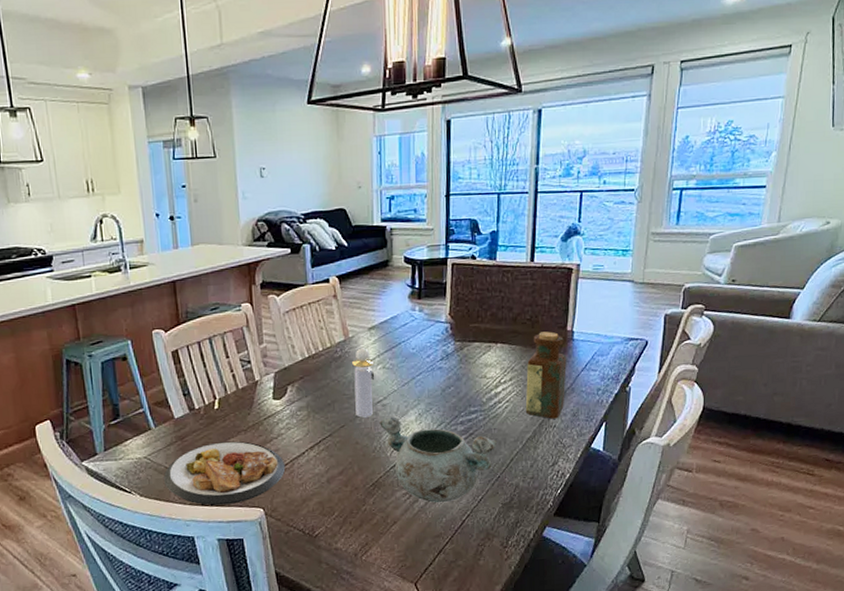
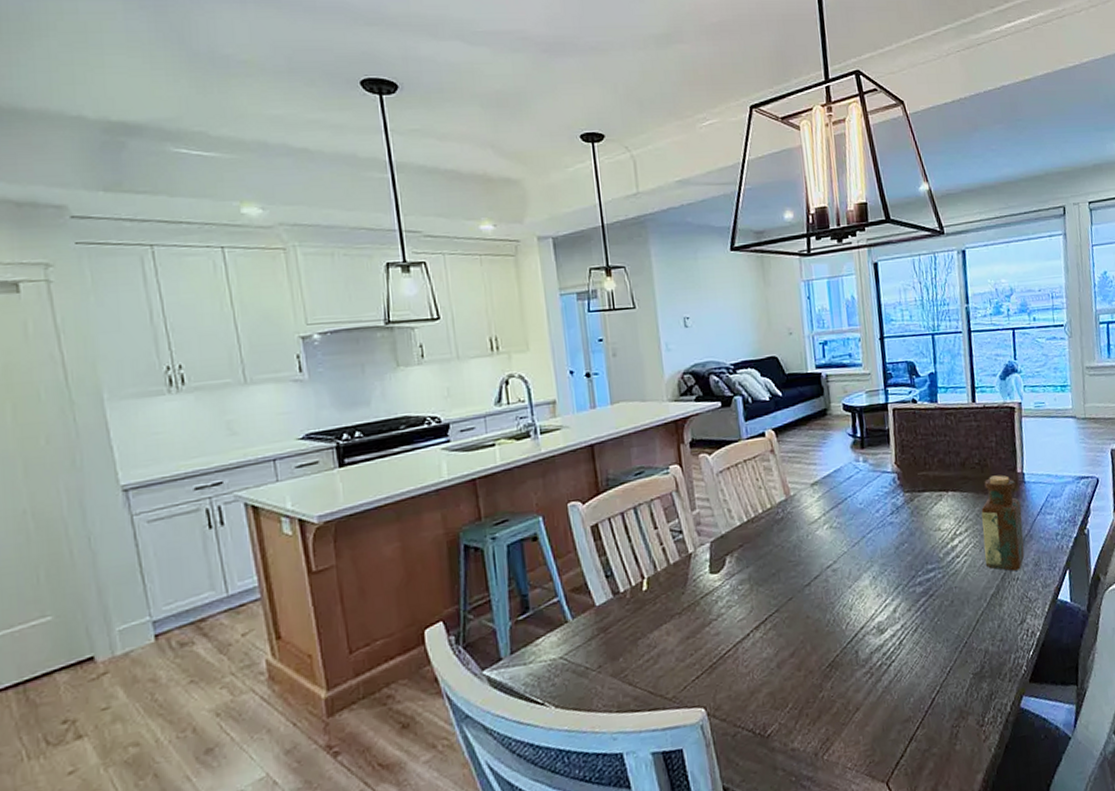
plate: present [164,441,286,506] -> none [584,627,729,711]
perfume bottle: present [352,348,375,418] -> none [796,506,823,587]
decorative bowl: present [379,417,498,503] -> none [831,583,961,681]

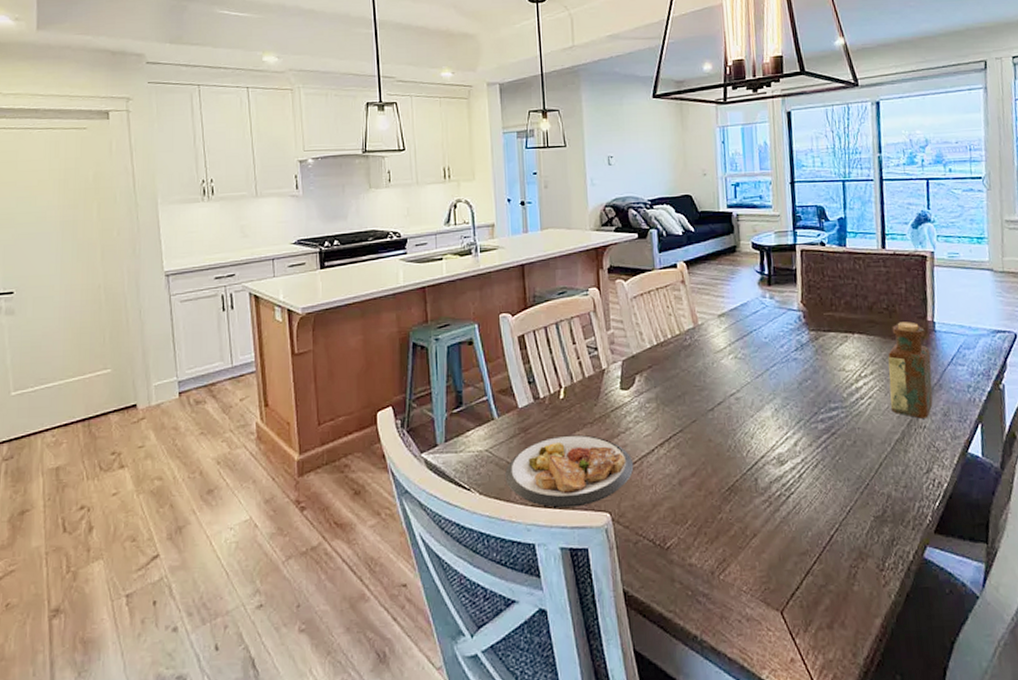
plate: none [584,627,729,711] -> present [505,434,634,508]

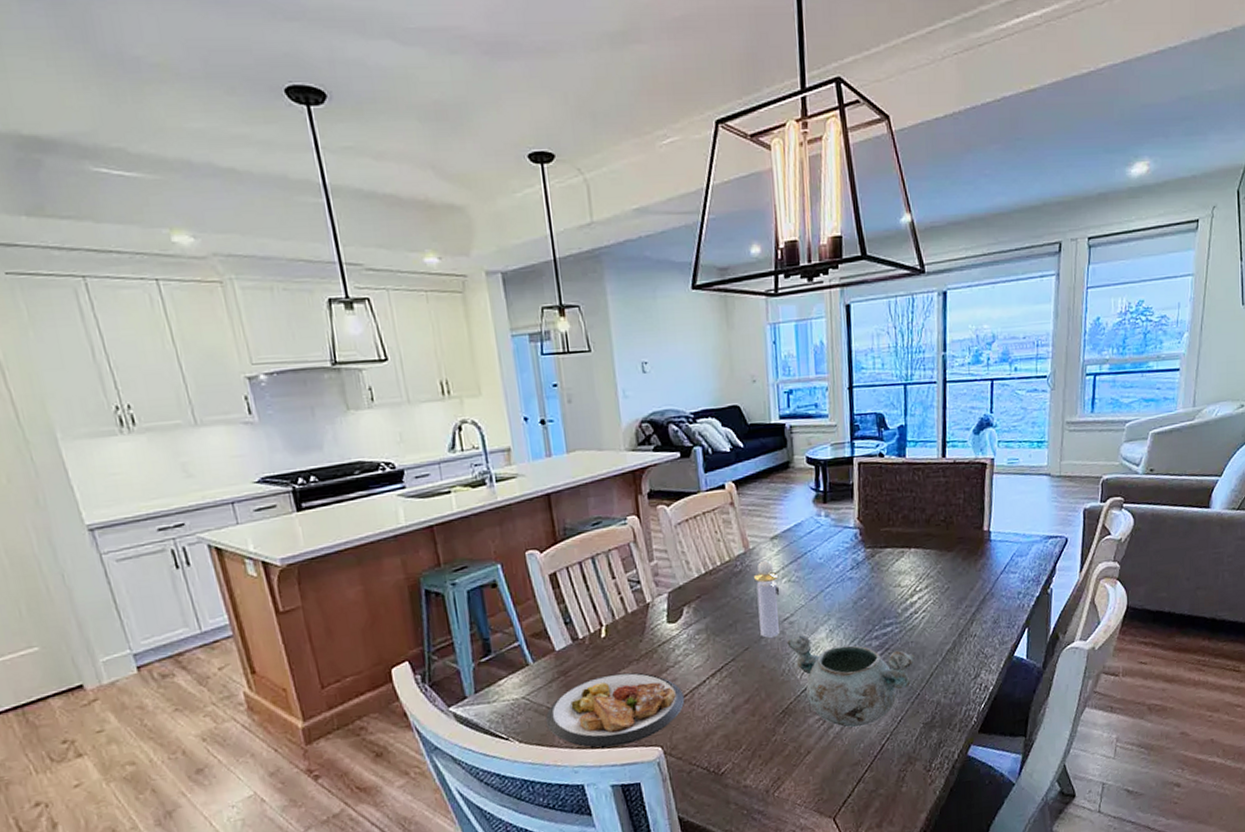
perfume bottle: none [702,336,727,412] -> present [754,560,780,638]
decorative bowl: none [733,412,863,514] -> present [787,635,916,728]
bottle: present [888,322,933,419] -> none [943,532,985,628]

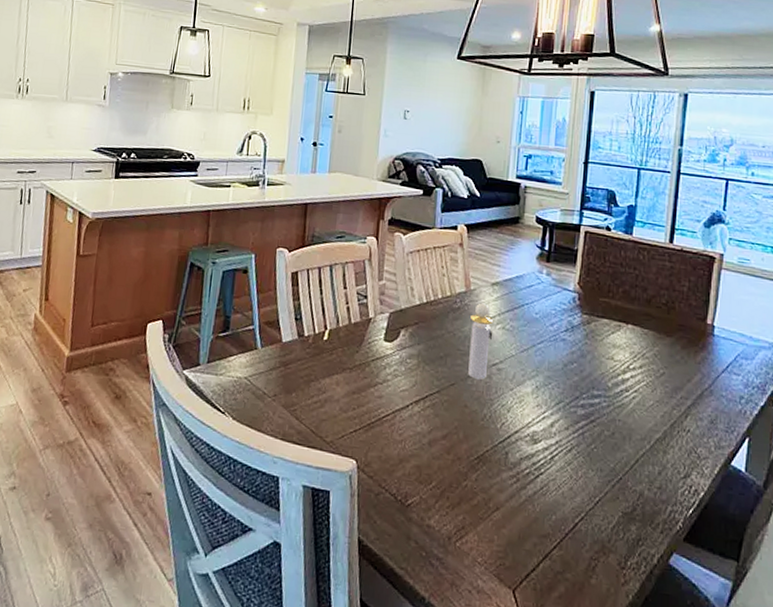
plate: present [546,672,685,748] -> none [259,376,387,449]
decorative bowl: present [787,635,916,728] -> none [492,384,622,497]

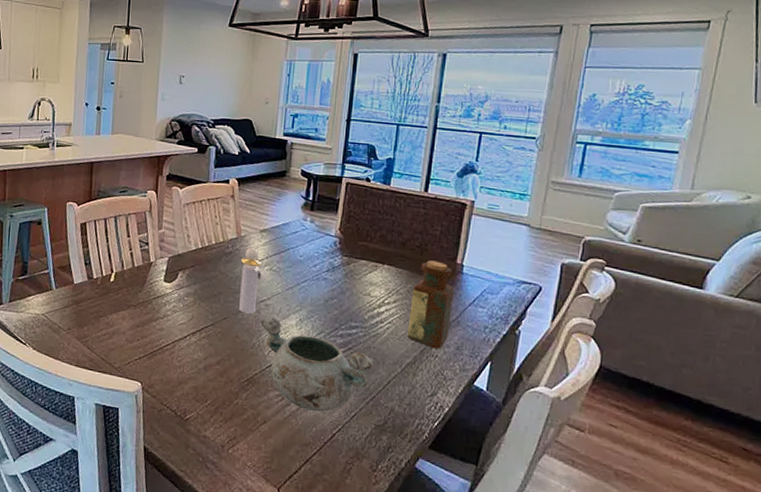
decorative bowl: none [492,384,622,497] -> present [261,317,376,413]
bottle: none [655,320,705,423] -> present [407,260,454,349]

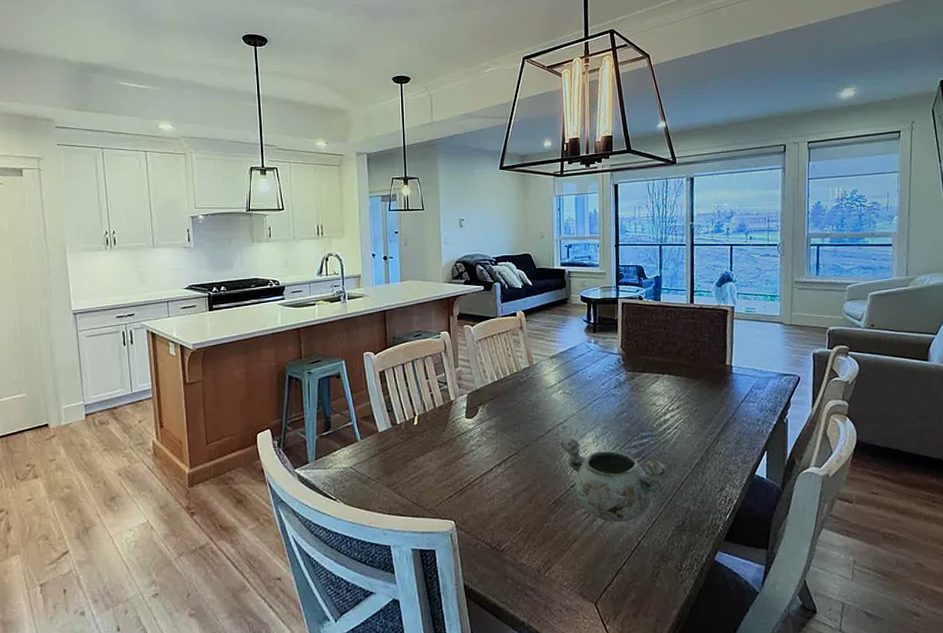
perfume bottle: present [239,247,263,314] -> none [536,374,556,438]
bottle: present [407,260,454,349] -> none [692,365,728,446]

